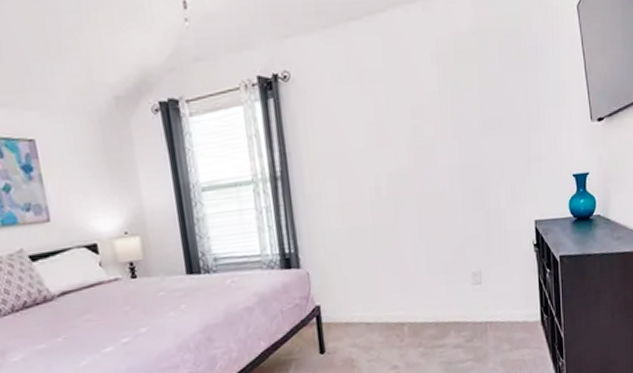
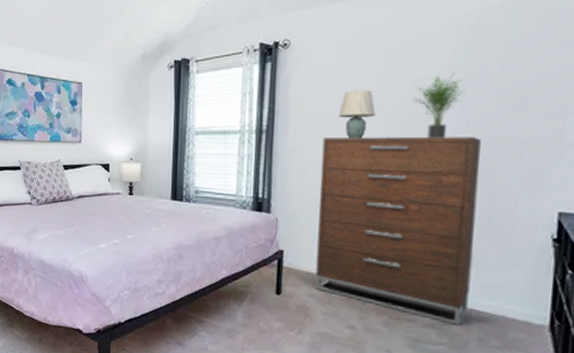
dresser: none [339,161,484,340] -> present [315,136,481,325]
table lamp: none [350,122,384,176] -> present [339,90,376,139]
potted plant: none [413,100,455,166] -> present [413,73,465,138]

